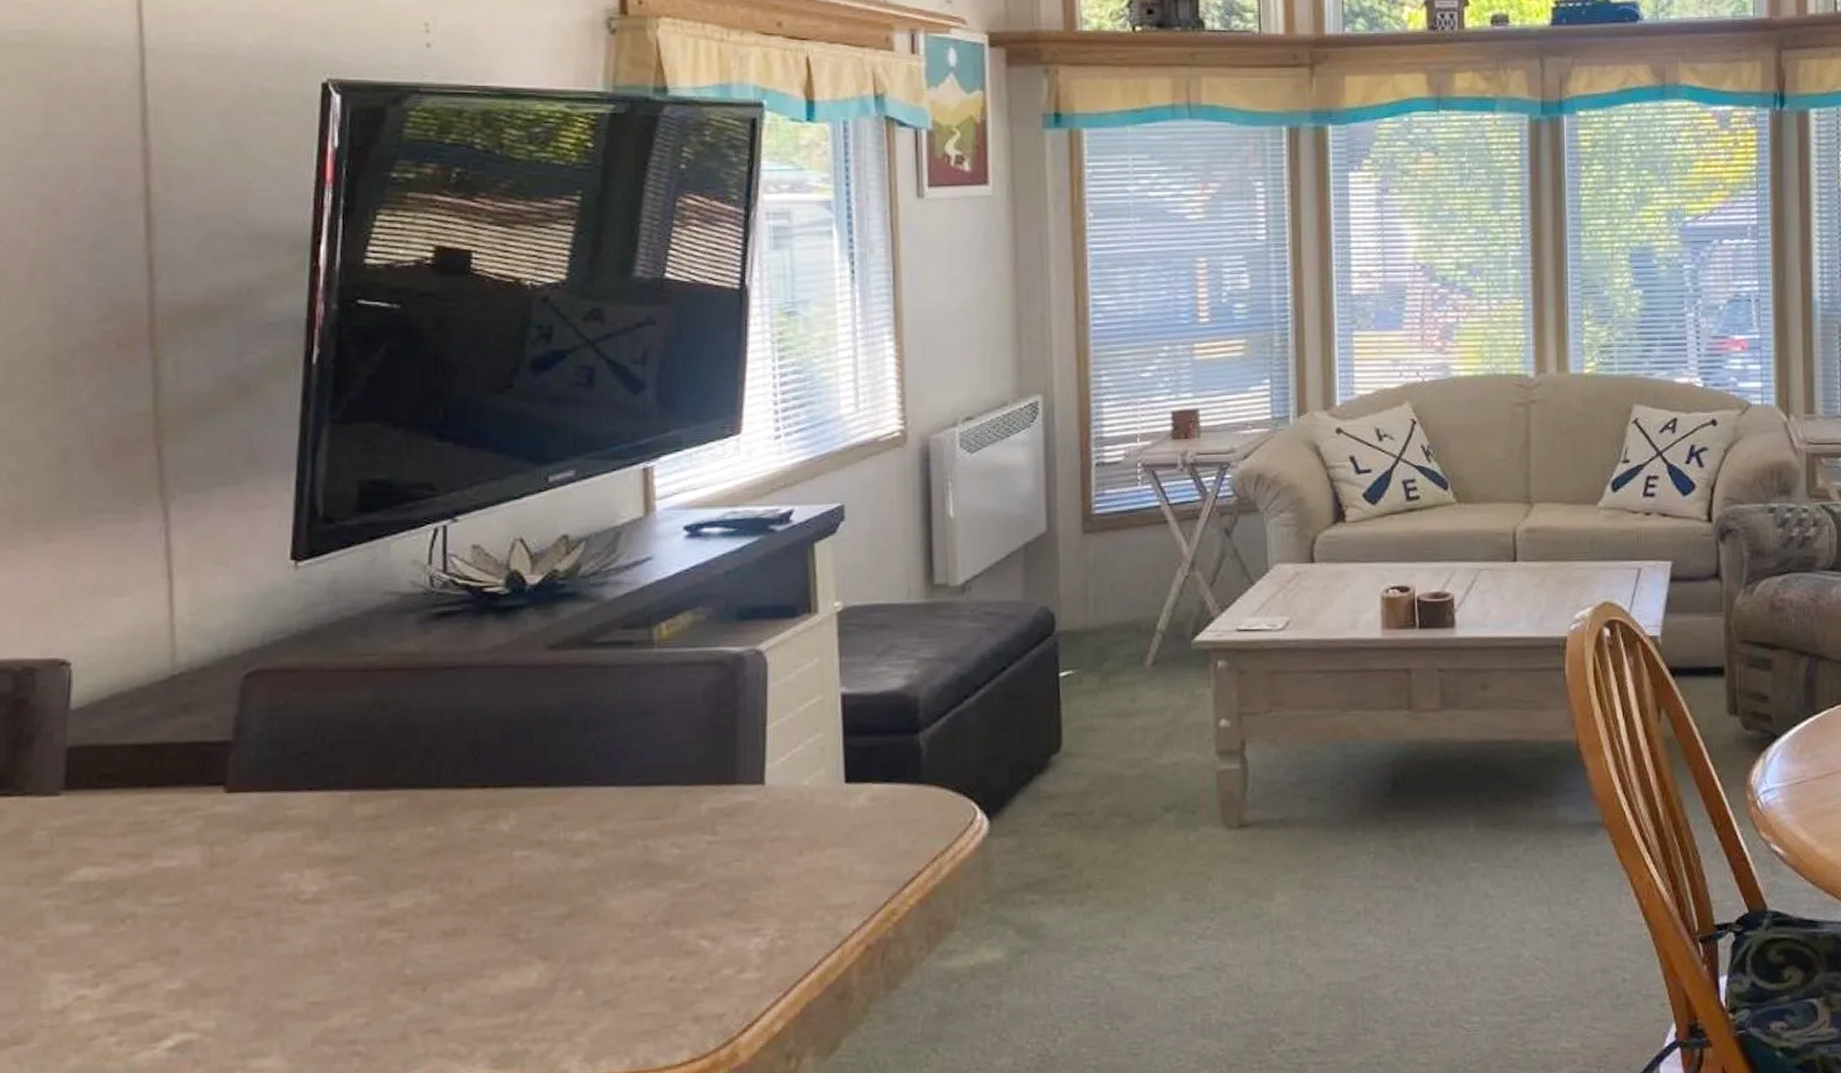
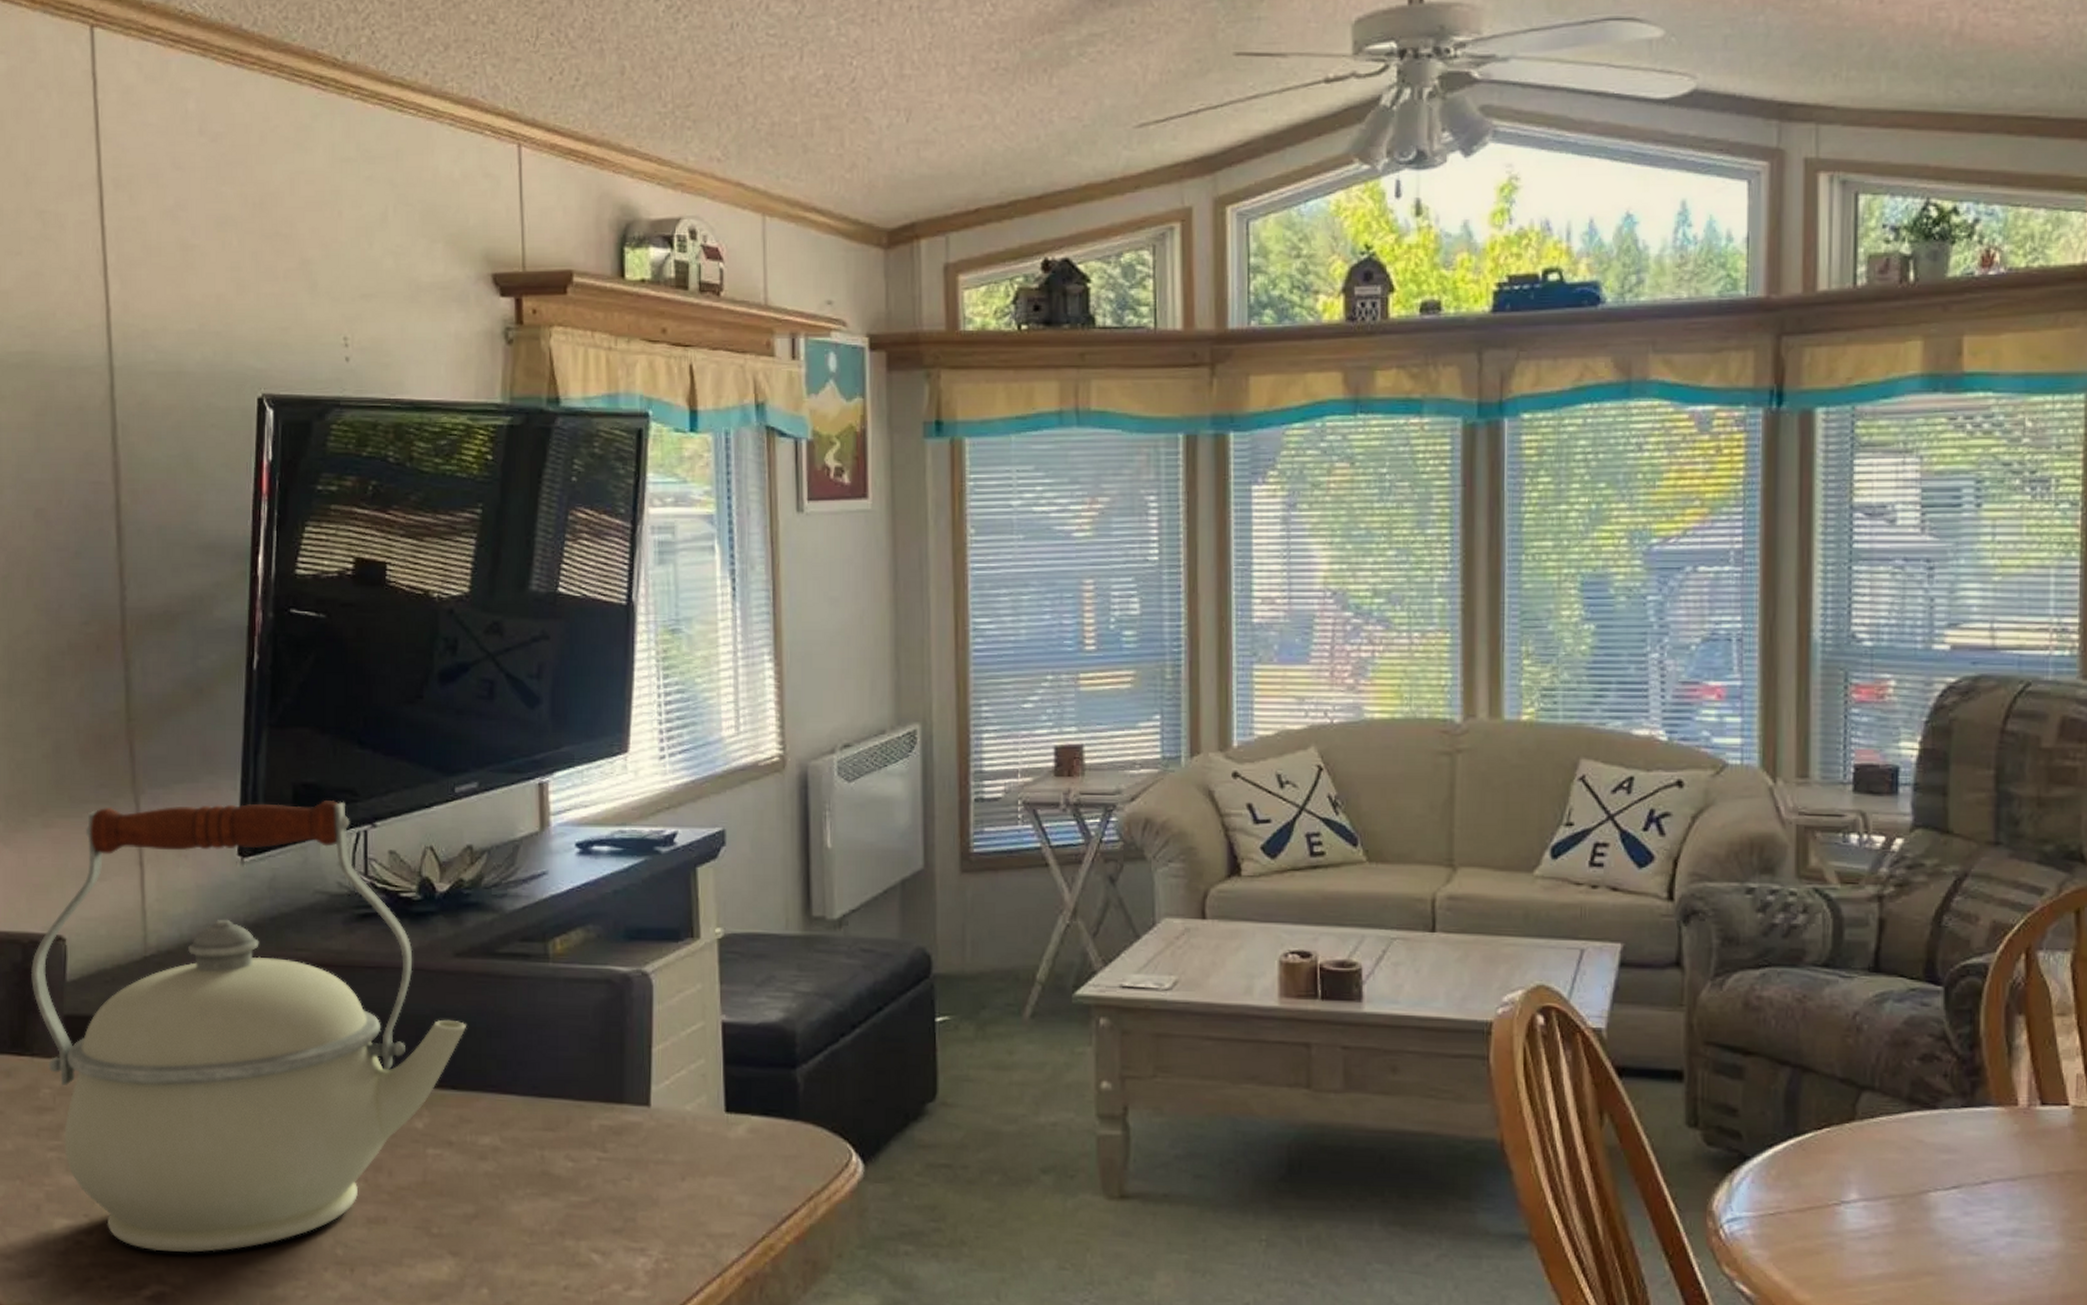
kettle: none [24,497,560,997] -> present [31,800,466,1253]

